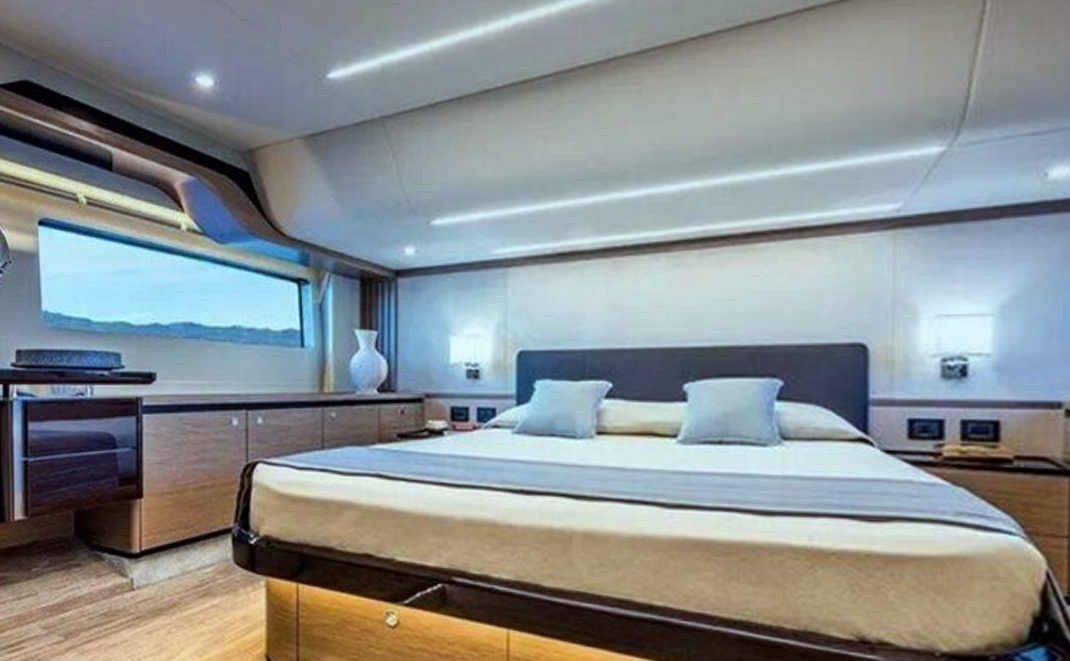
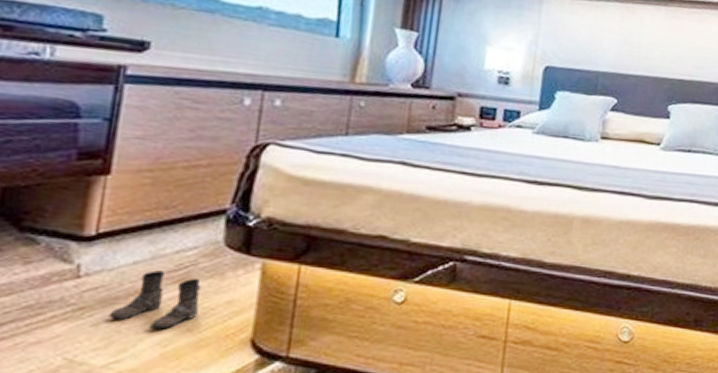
boots: none [158,585,221,641] -> present [108,270,202,330]

